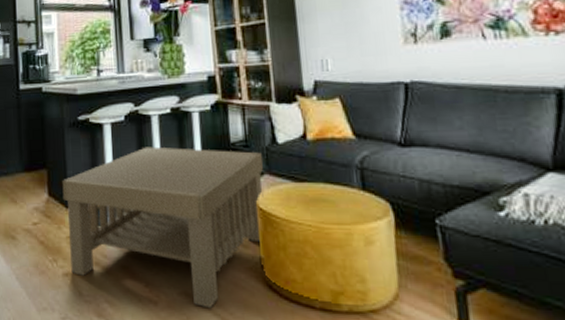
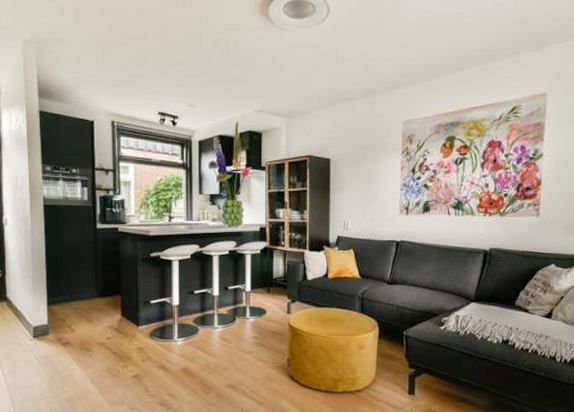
coffee table: present [62,146,264,309] -> none [134,279,295,395]

